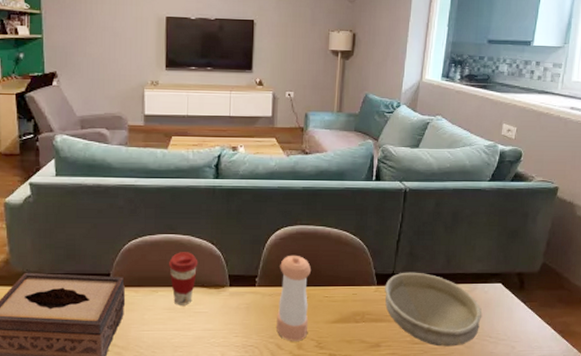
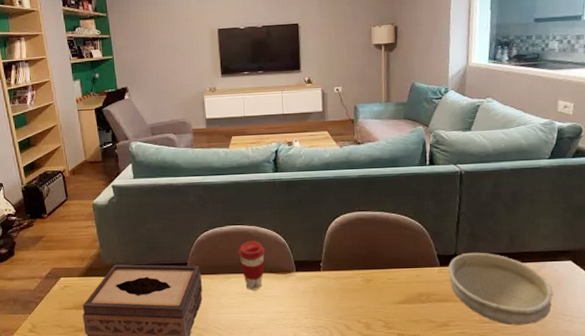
pepper shaker: present [276,255,312,341] -> none [342,240,375,322]

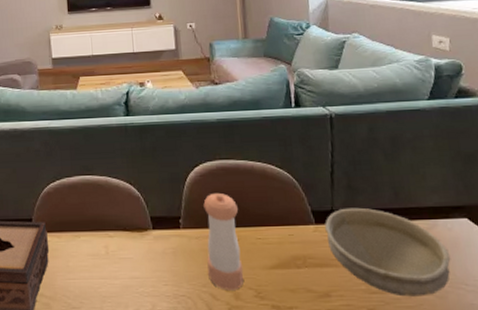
coffee cup: present [239,241,265,290] -> none [88,193,118,251]
pepper shaker: none [342,240,375,322] -> present [203,192,244,290]

